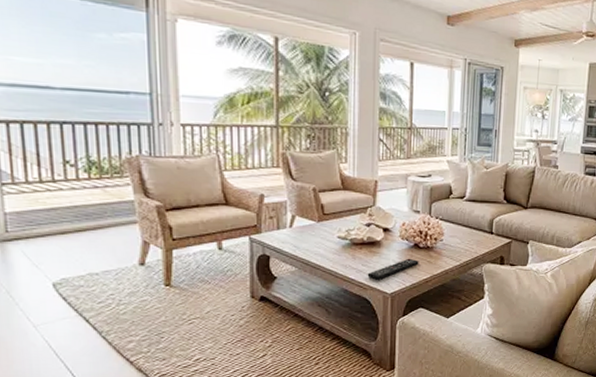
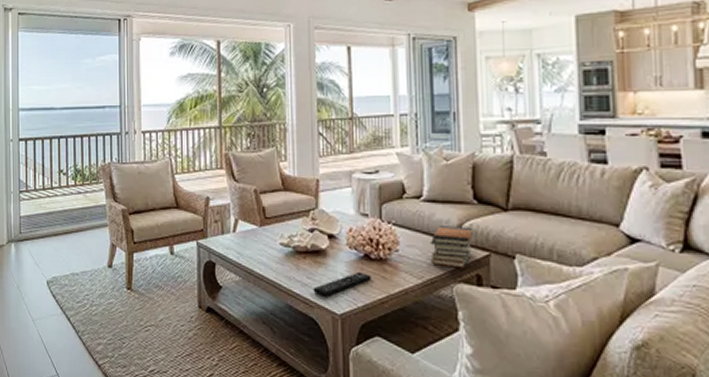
book stack: none [468,220,501,252] -> present [429,226,473,268]

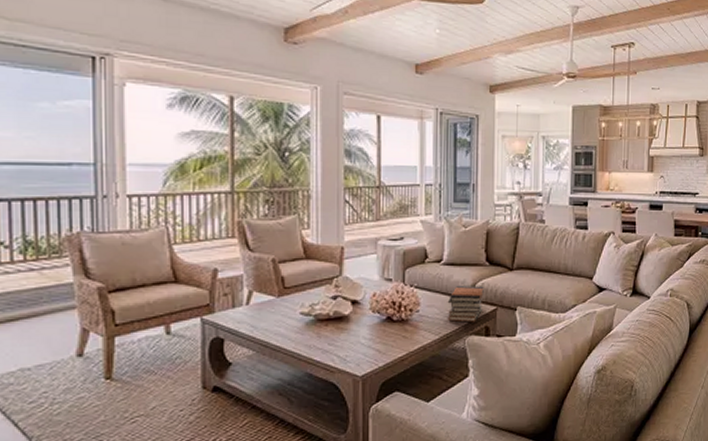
remote control: present [313,271,372,297] -> none [334,333,393,361]

